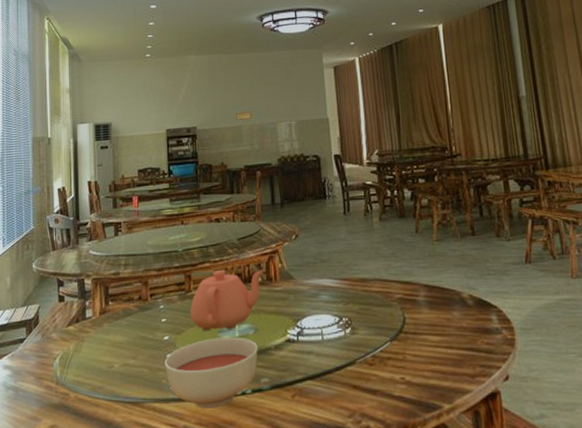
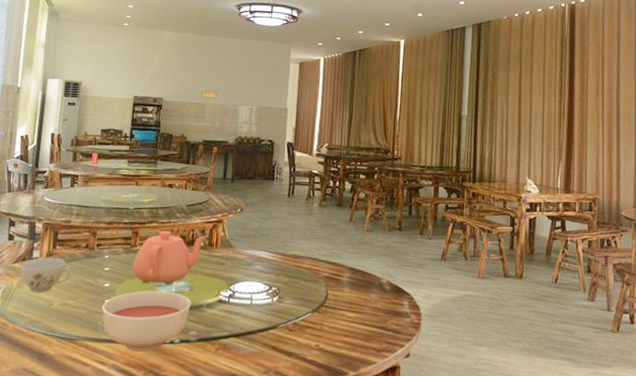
teacup: none [75,315,127,355] -> present [20,257,71,292]

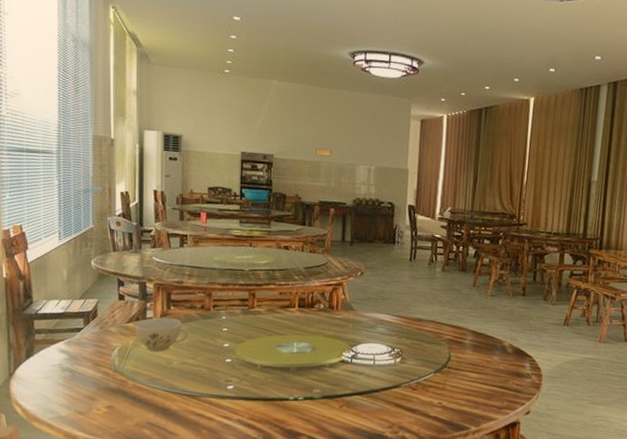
bowl: present [101,290,191,352] -> none [223,350,314,408]
teapot: present [131,230,208,285] -> none [251,292,328,345]

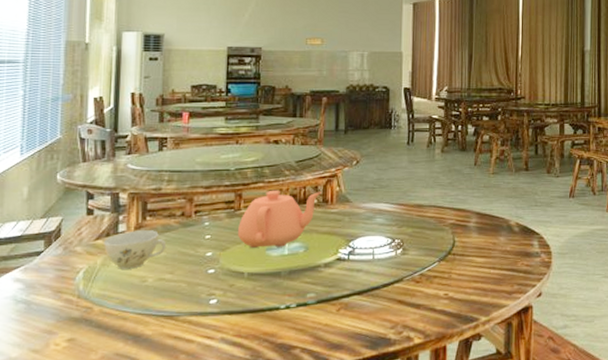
teapot: none [251,292,328,345] -> present [237,190,321,248]

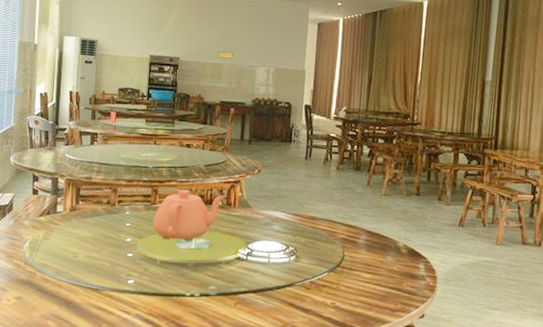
teacup: present [104,230,166,269] -> none [45,212,94,245]

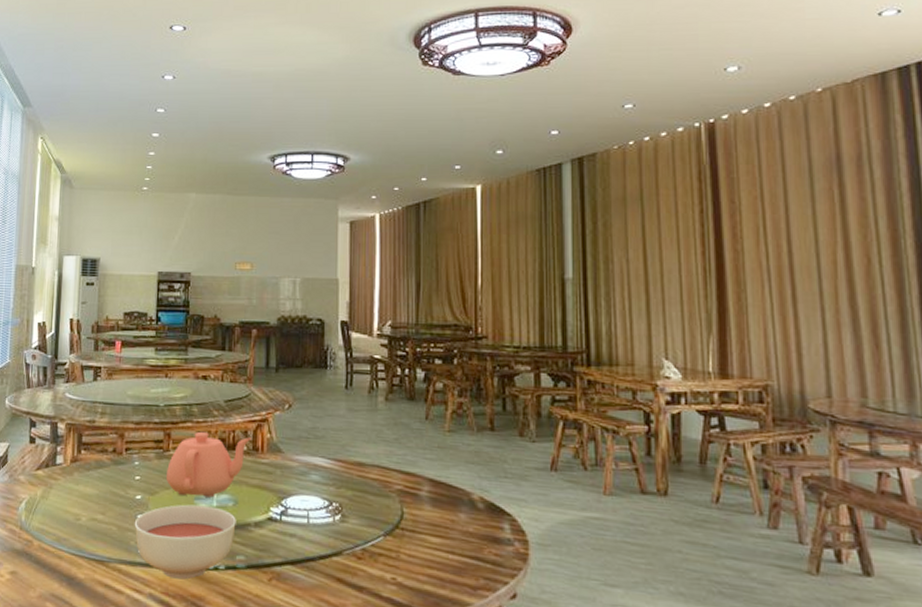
bowl: none [124,246,211,304] -> present [134,504,236,580]

